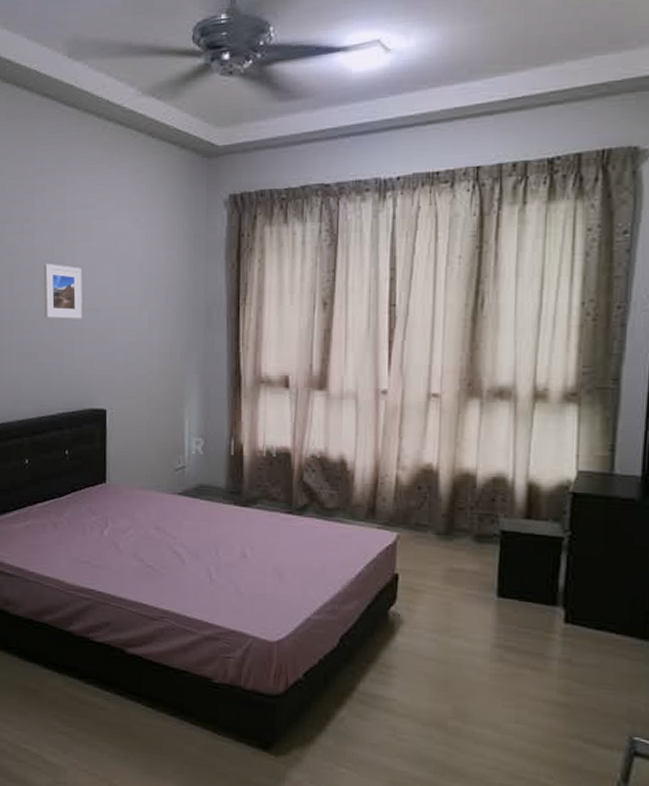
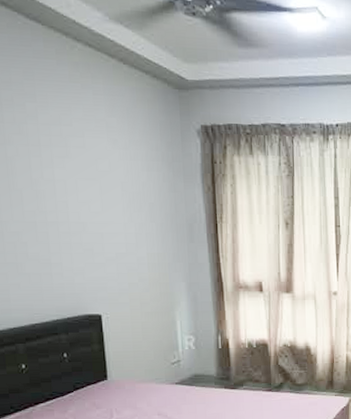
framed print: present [43,264,82,319] -> none [21,177,68,232]

